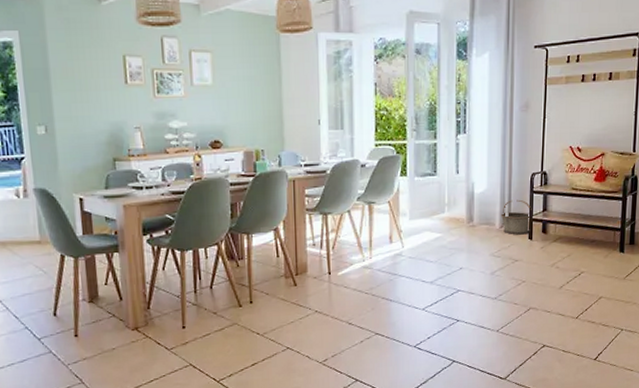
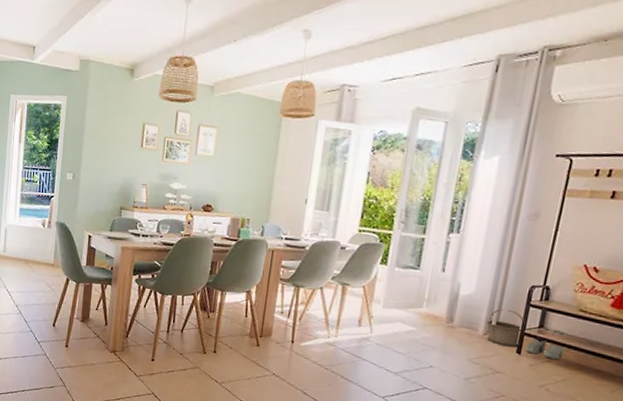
boots: none [536,210,566,239] -> present [526,327,566,360]

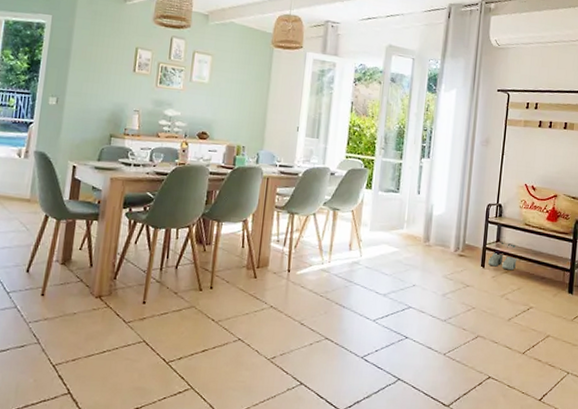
basket: present [486,308,525,348] -> none [455,226,486,262]

